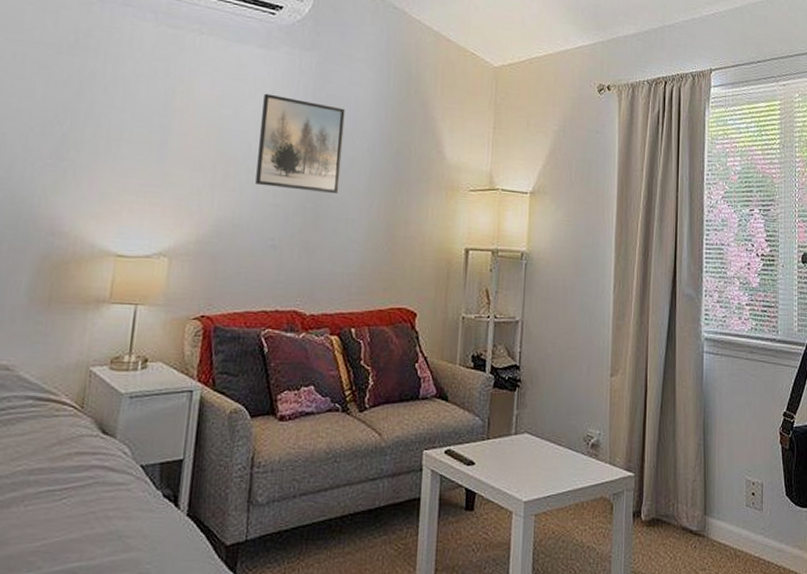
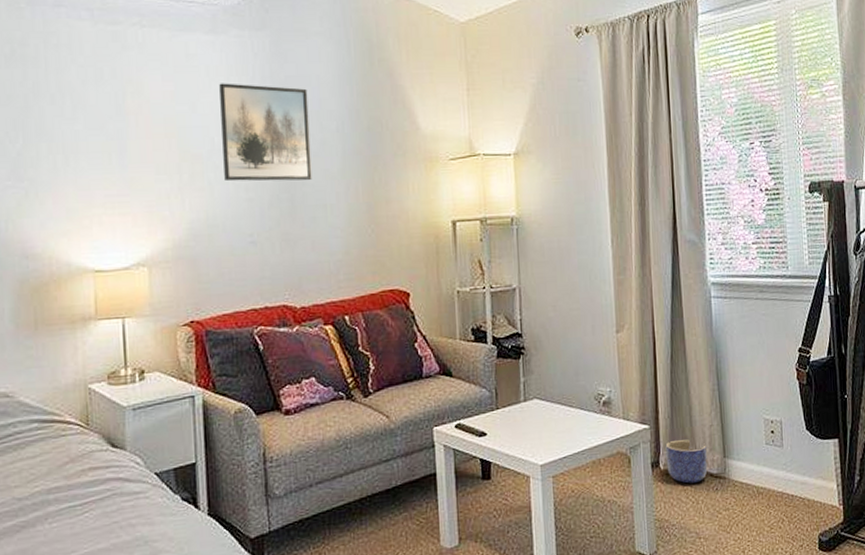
planter: none [648,491,688,538] -> present [665,439,708,484]

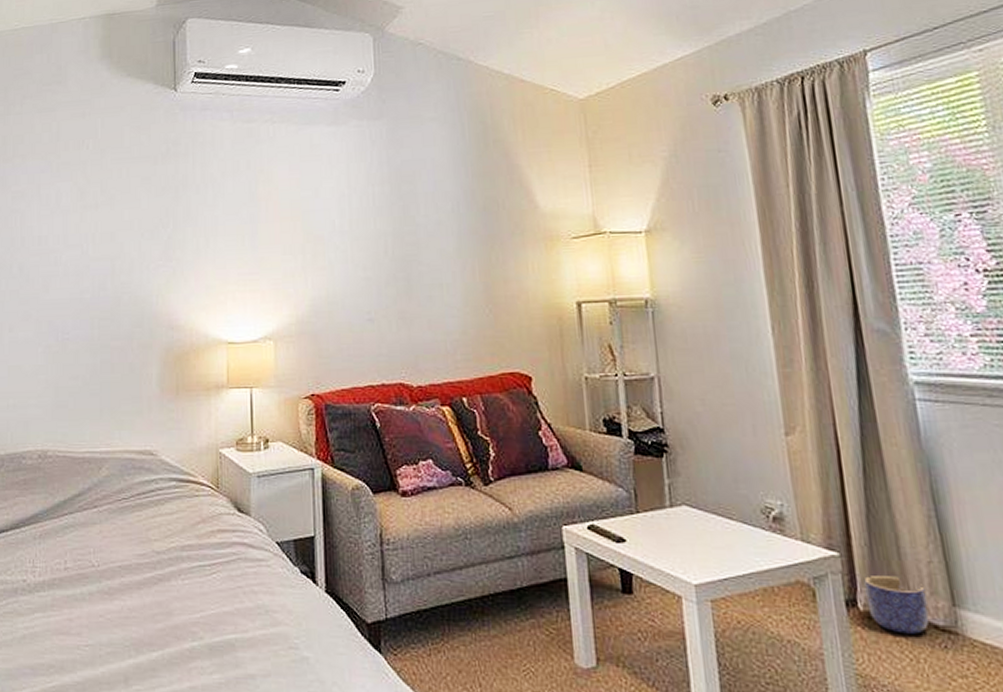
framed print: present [219,83,312,182] -> none [340,169,428,261]

